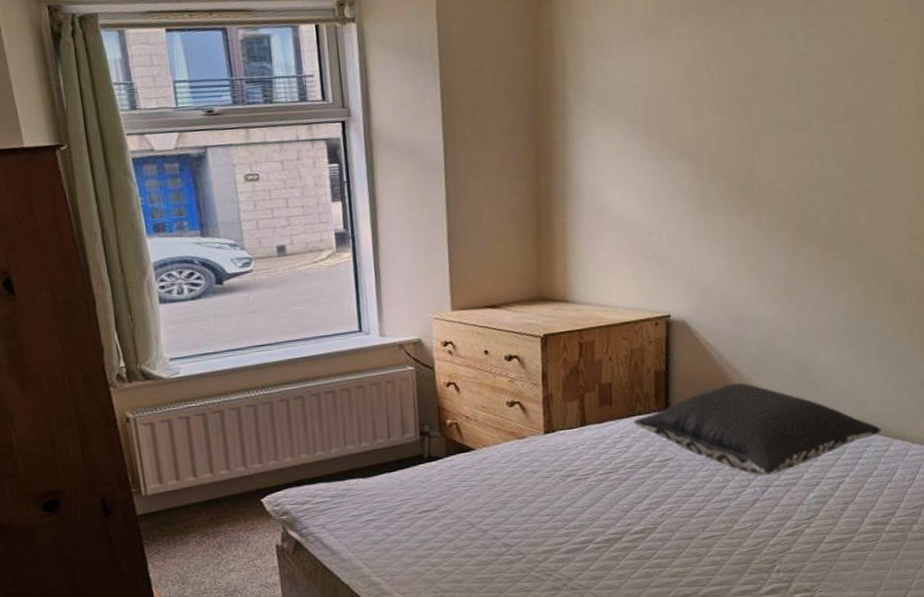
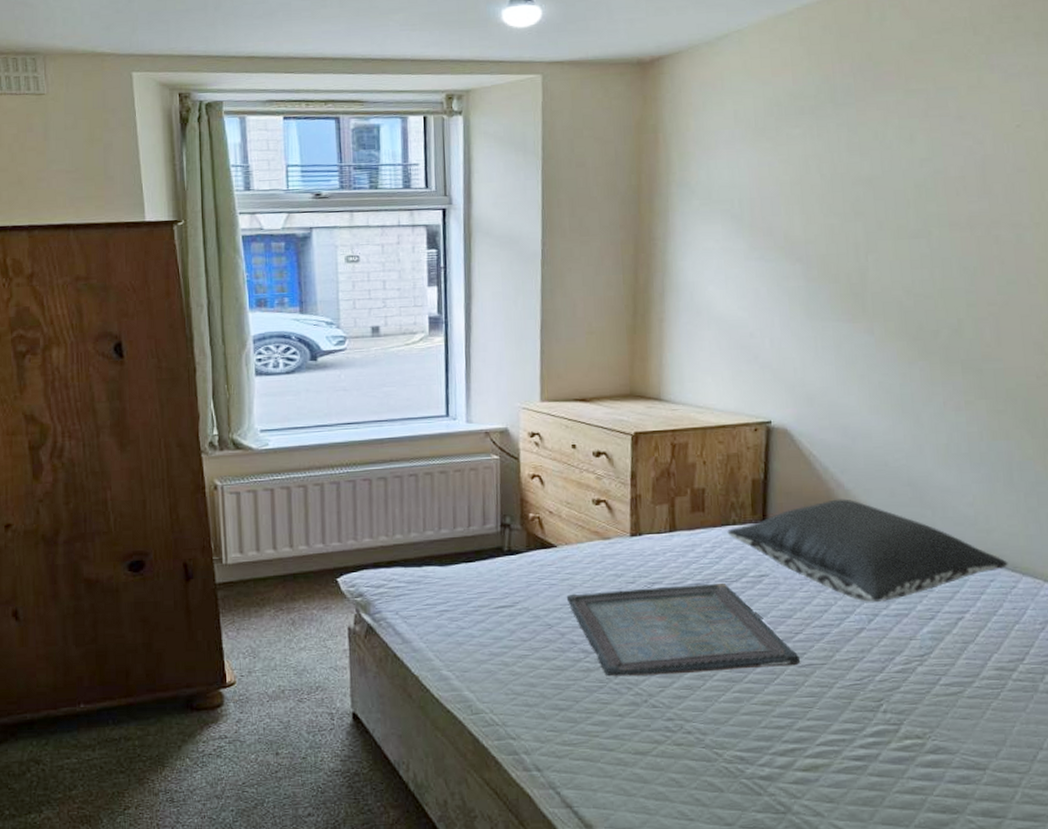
serving tray: none [486,469,704,566] -> present [566,582,801,677]

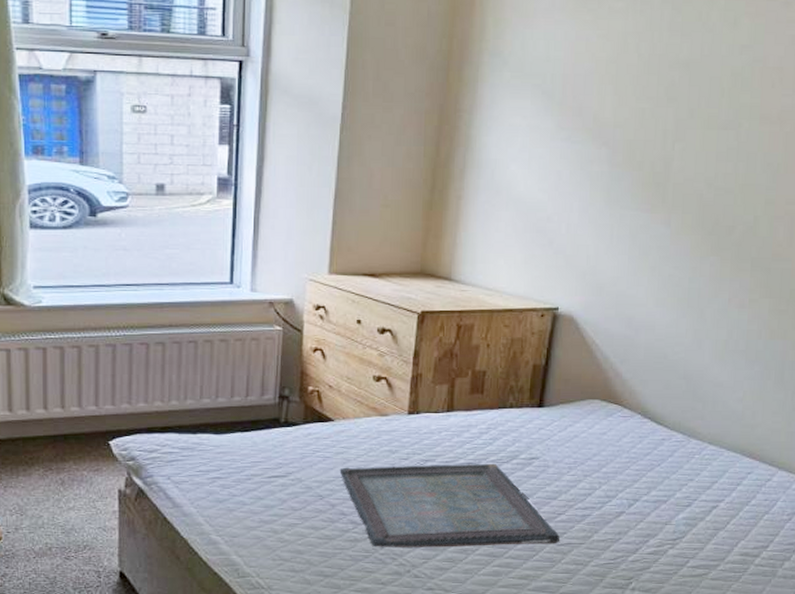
pillow: present [727,499,1008,603] -> none [503,388,767,489]

